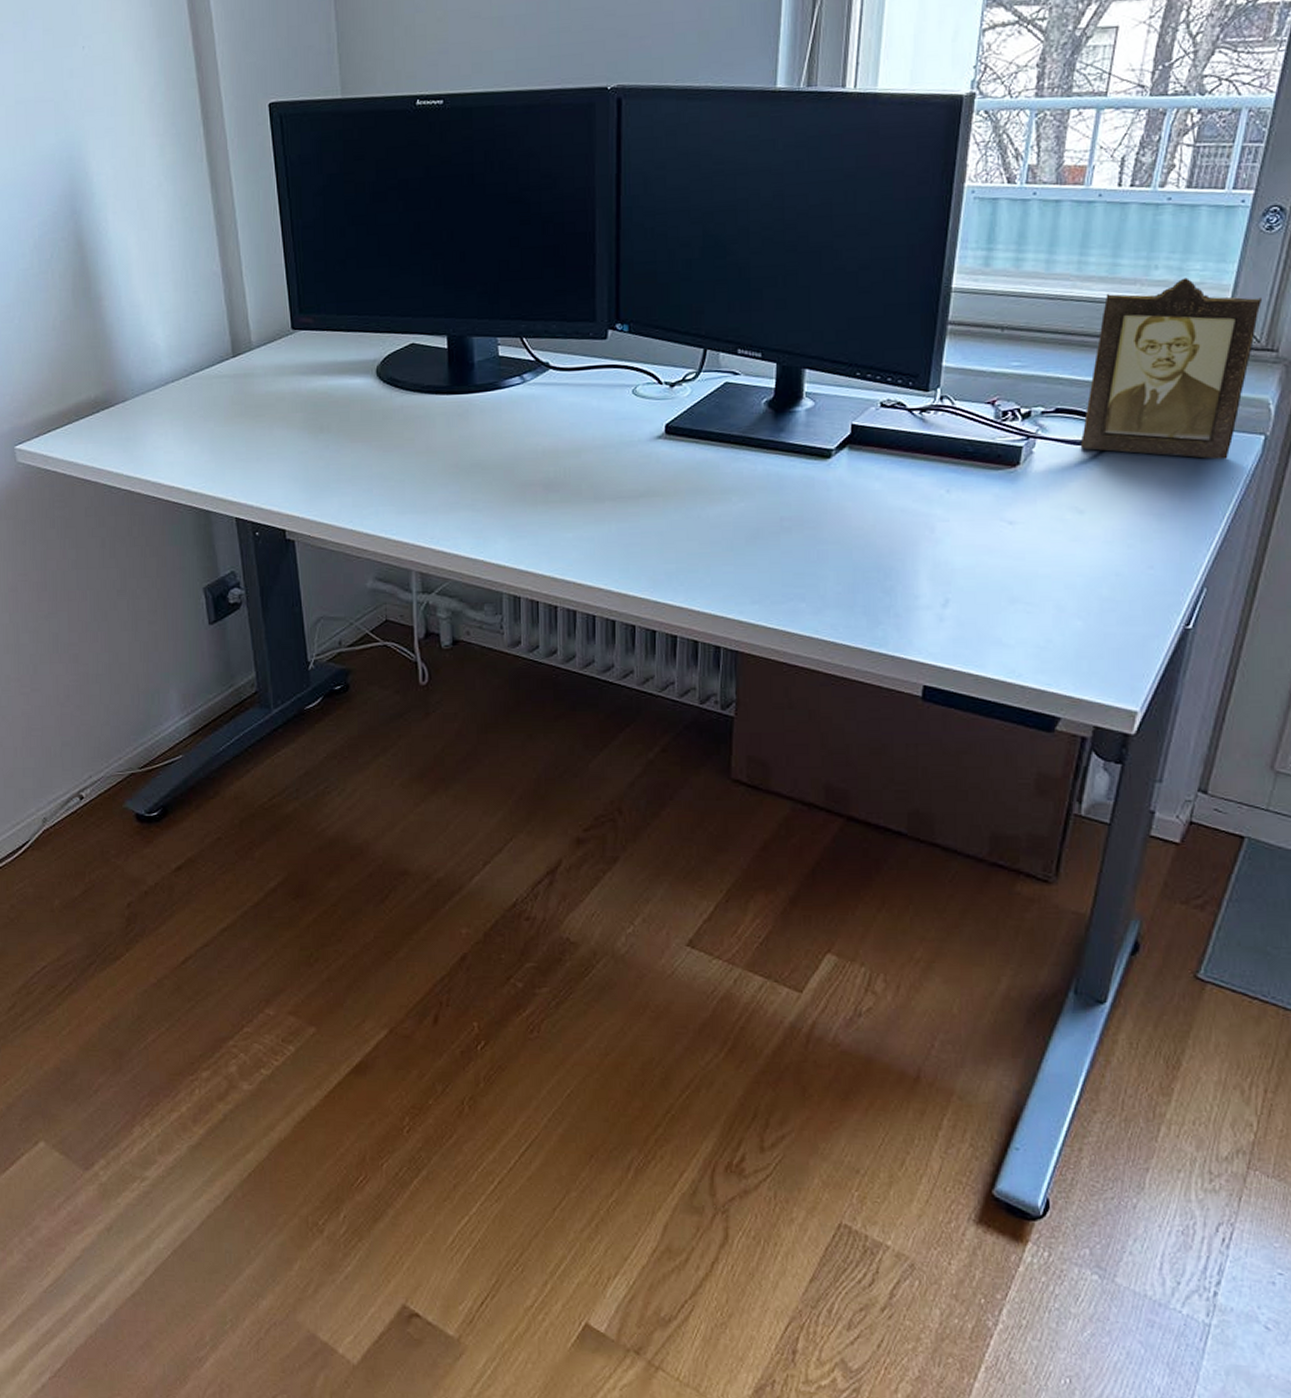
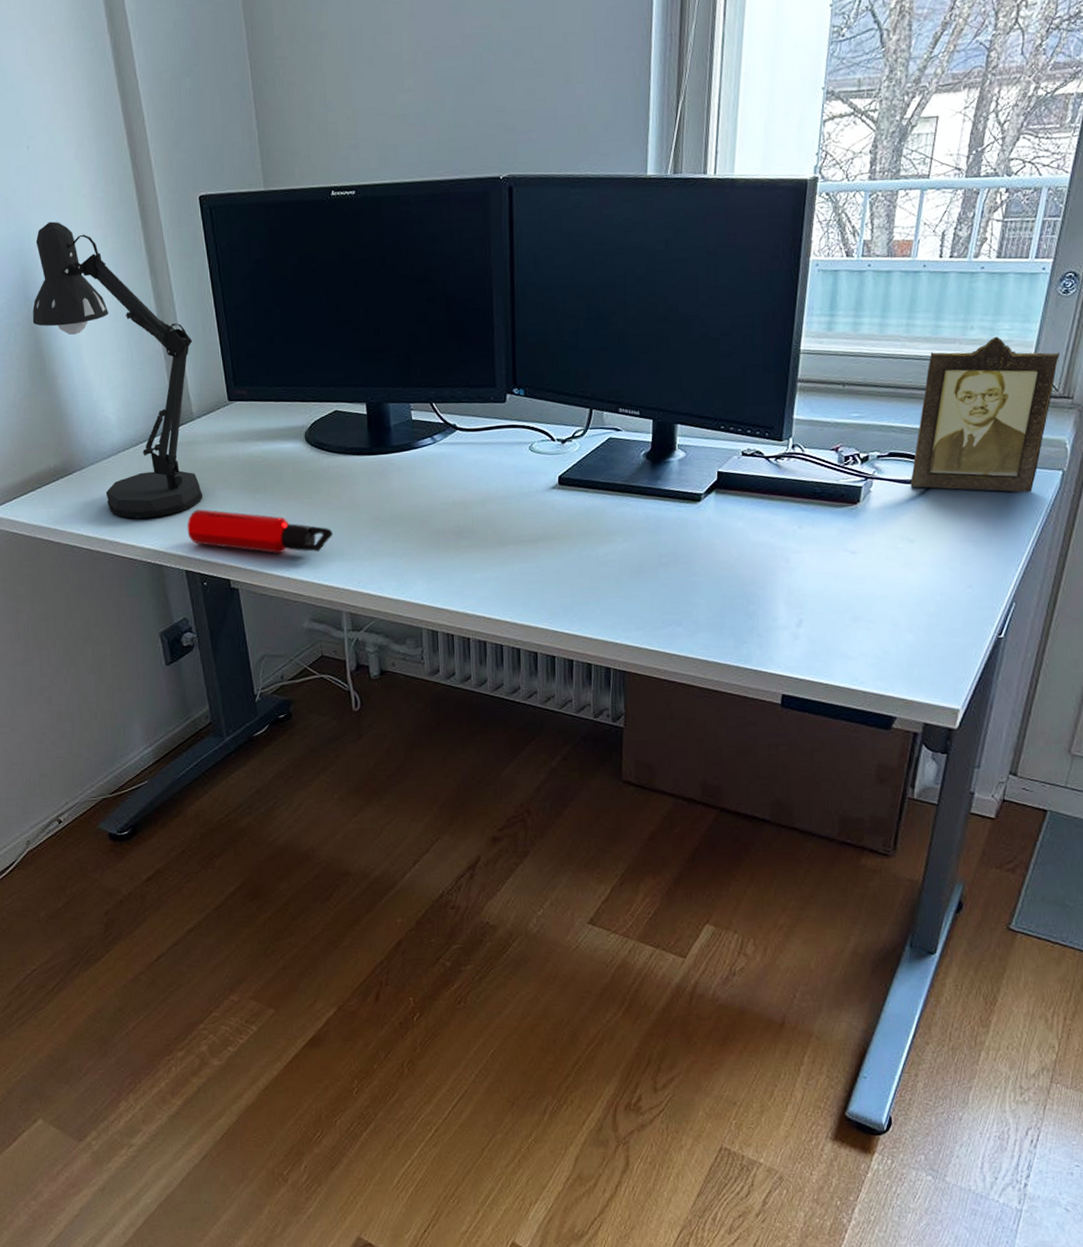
desk lamp: none [79,128,259,458] -> present [32,221,203,519]
water bottle: none [239,450,404,503] -> present [187,509,333,553]

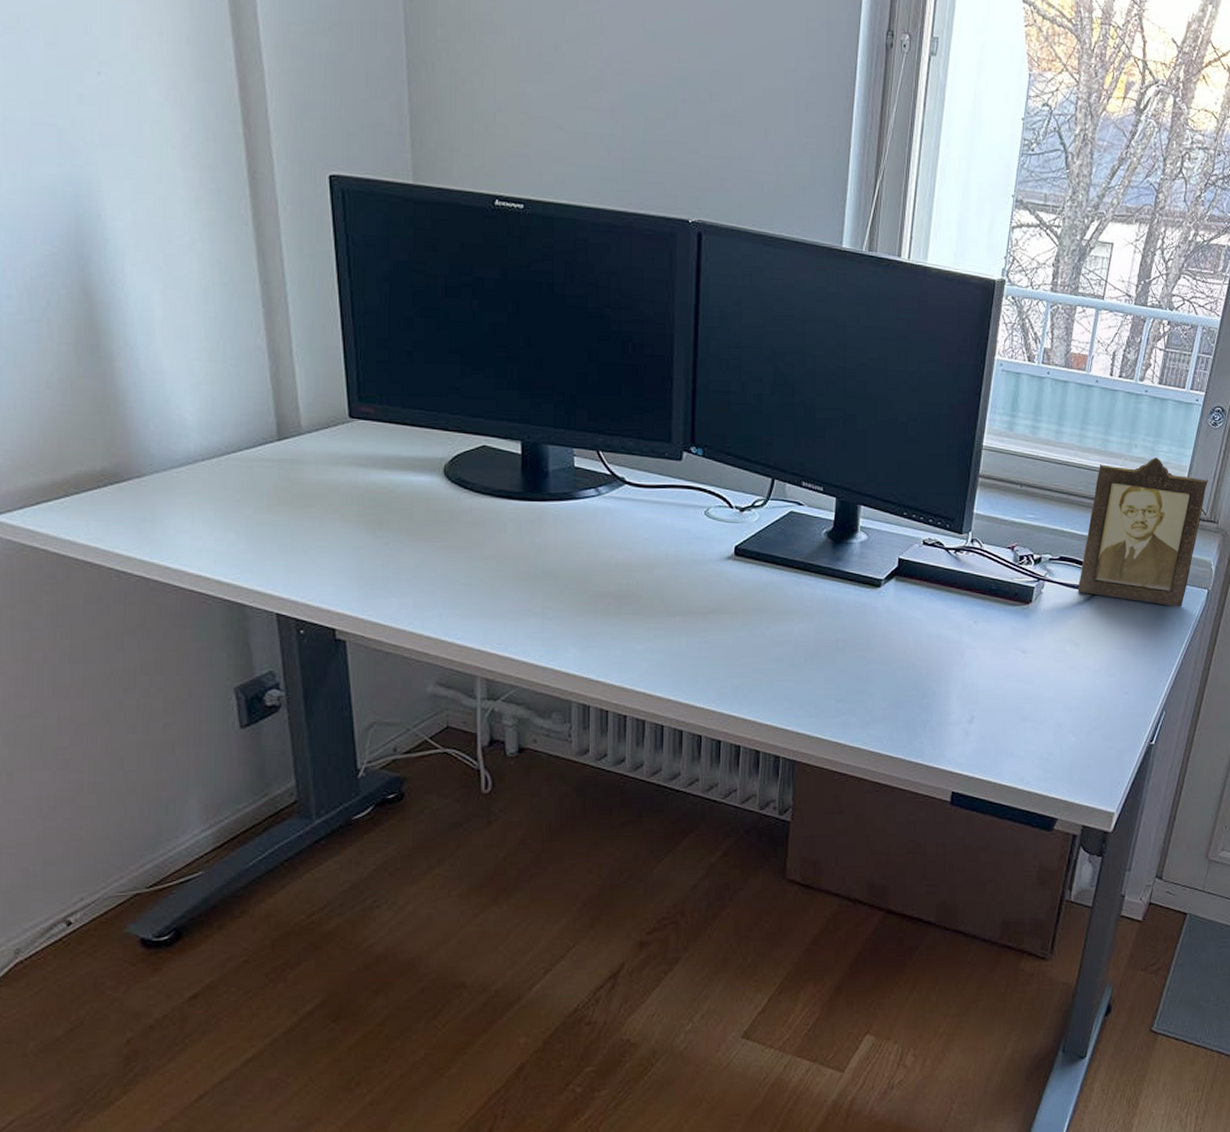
desk lamp: present [32,221,203,519] -> none [86,168,308,546]
water bottle: present [187,509,333,553] -> none [283,542,471,606]

